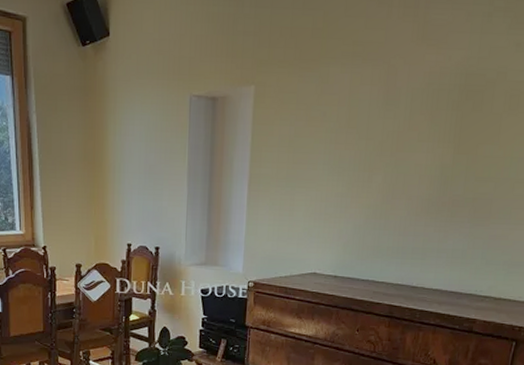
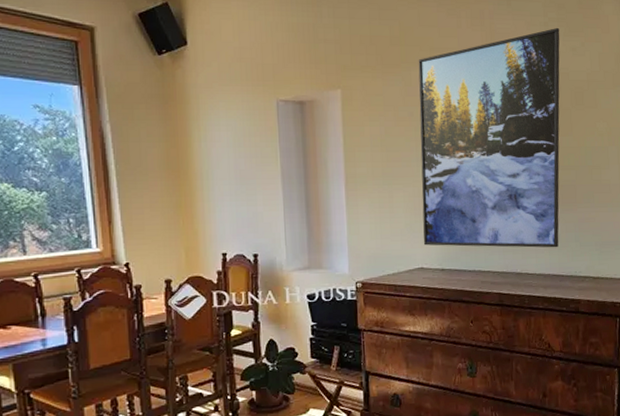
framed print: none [319,18,506,264] -> present [418,27,560,248]

